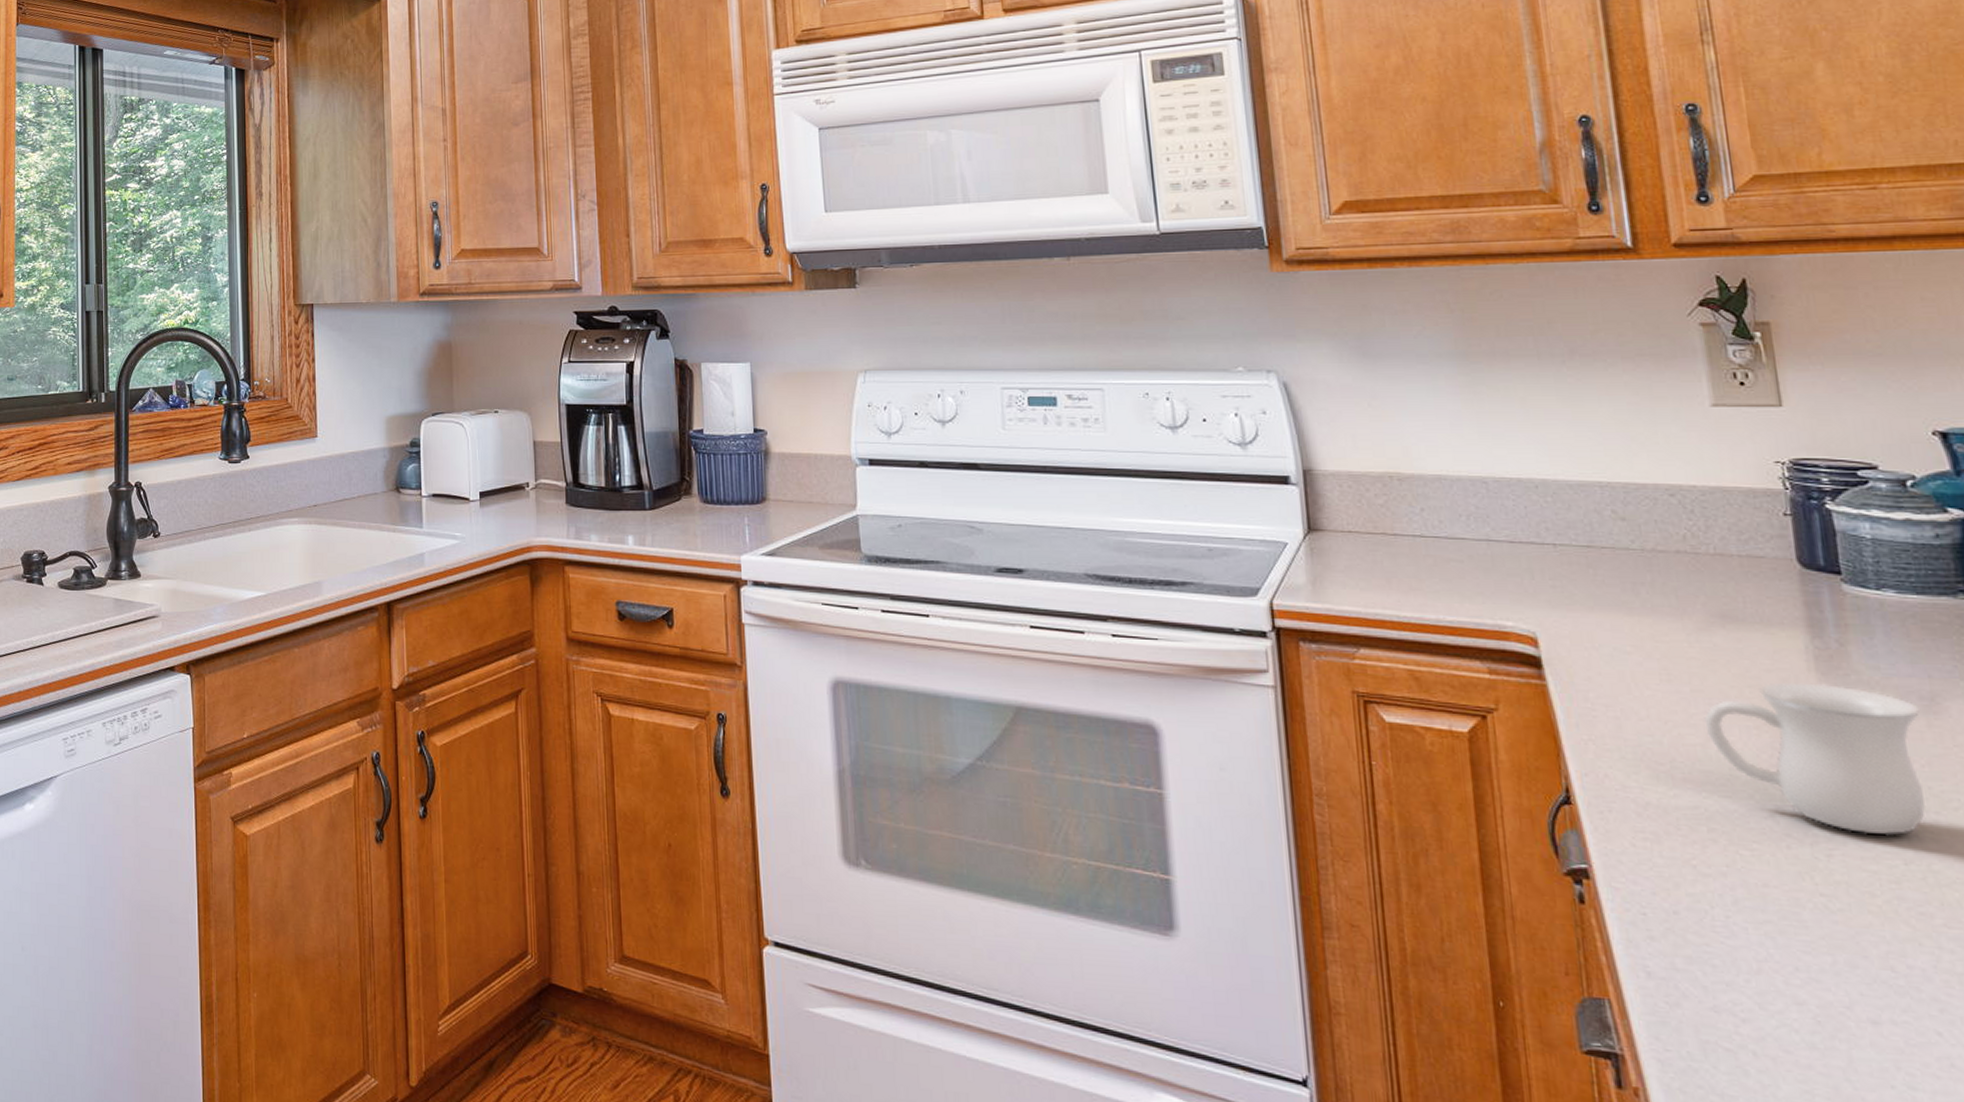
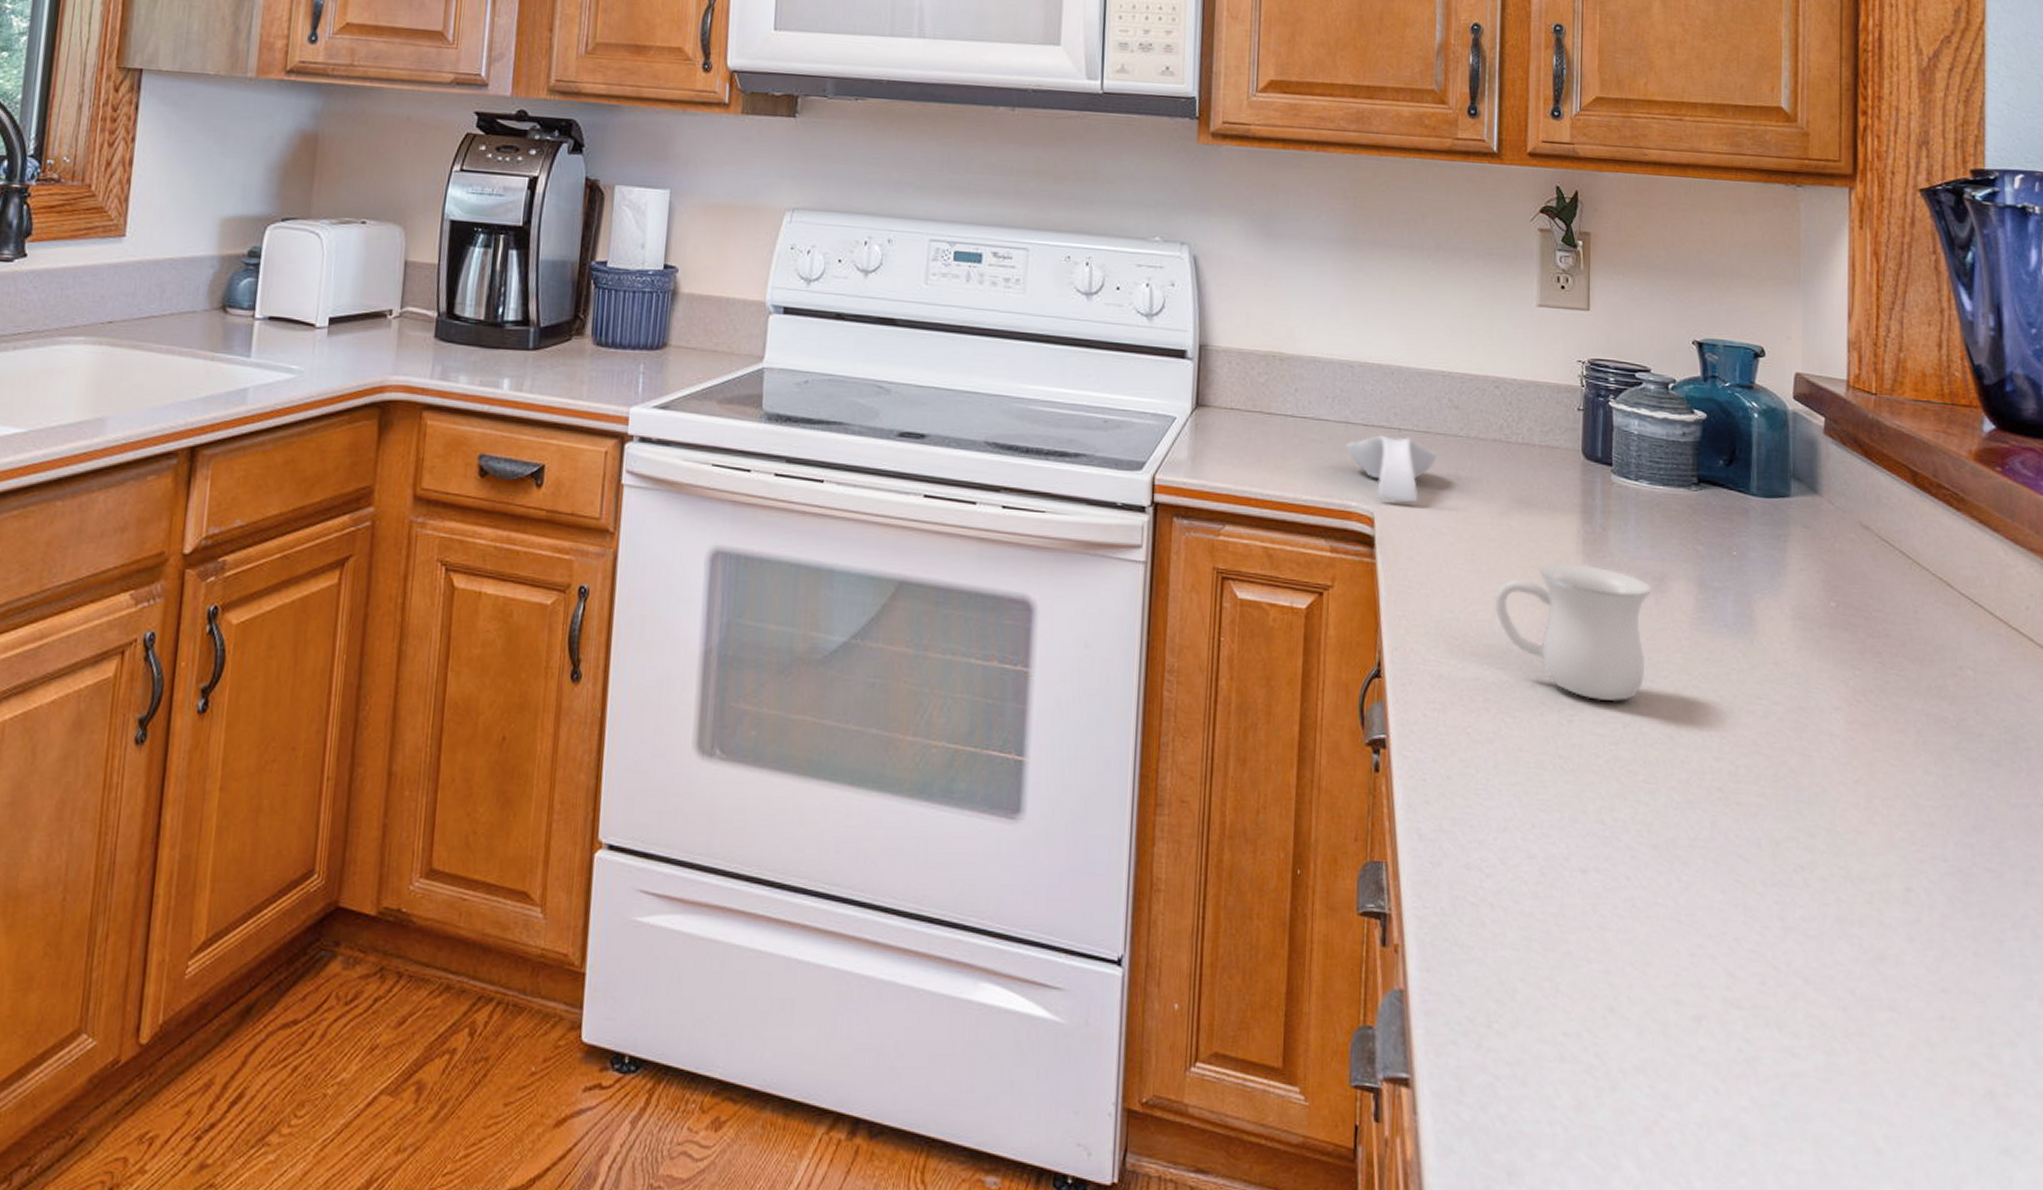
spoon rest: none [1490,552,1608,622] -> present [1345,435,1438,504]

